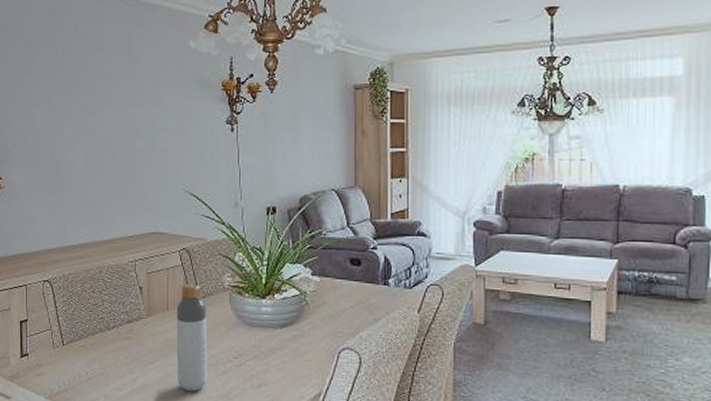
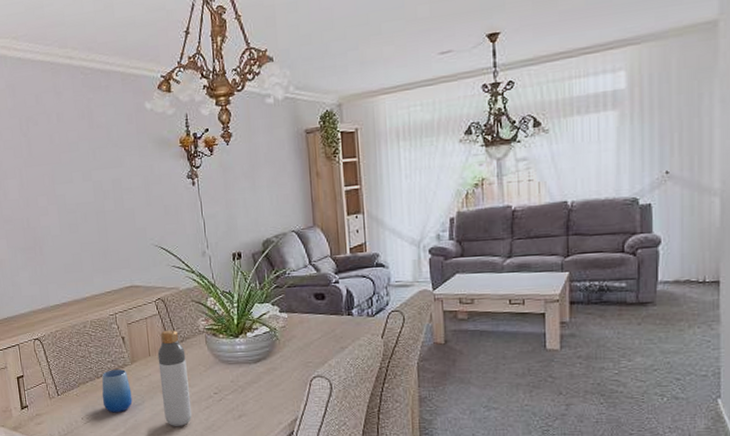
cup: none [111,322,144,371] -> present [102,369,133,413]

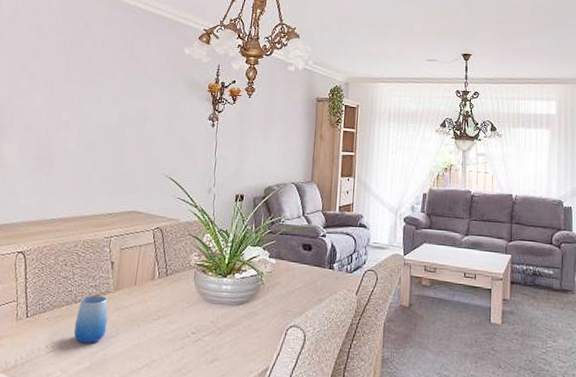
bottle: present [157,329,192,426] -> none [136,260,172,366]

